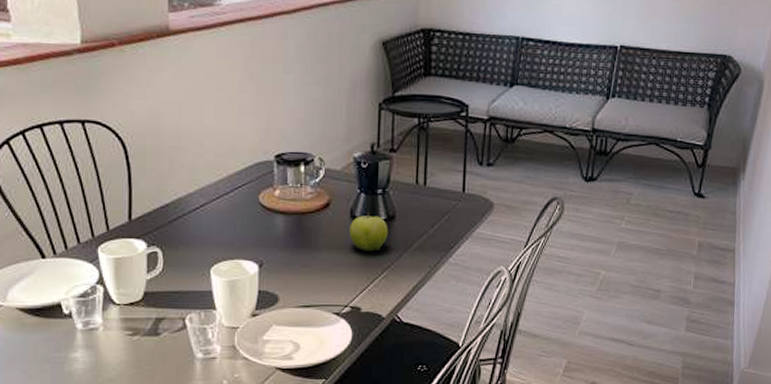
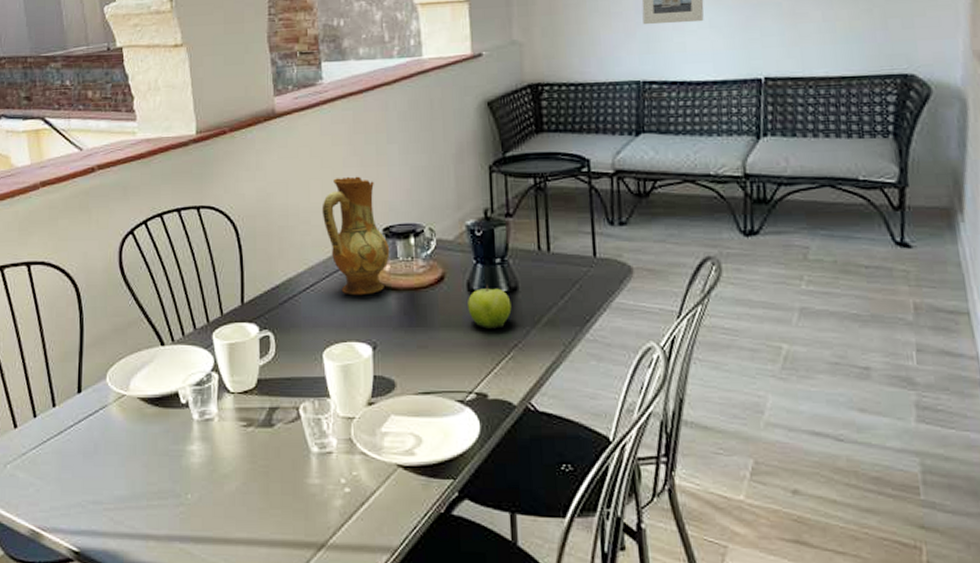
ceramic jug: none [215,102,281,217] -> present [322,176,390,296]

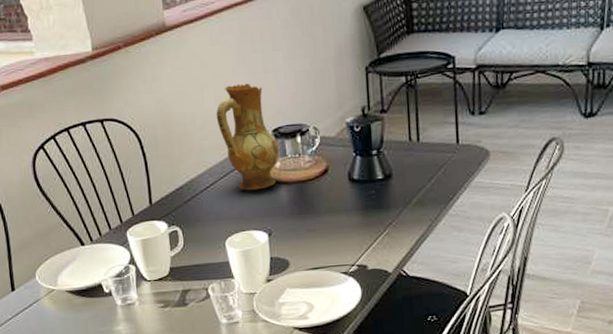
fruit: present [468,284,512,329] -> none [349,173,387,212]

